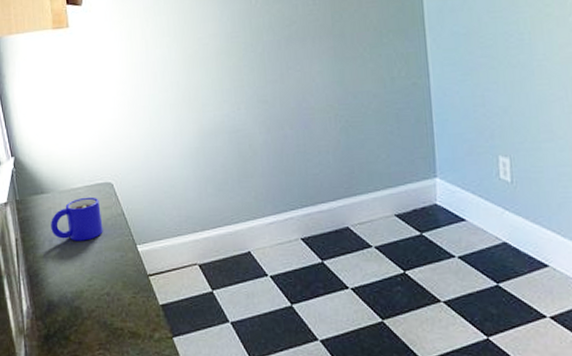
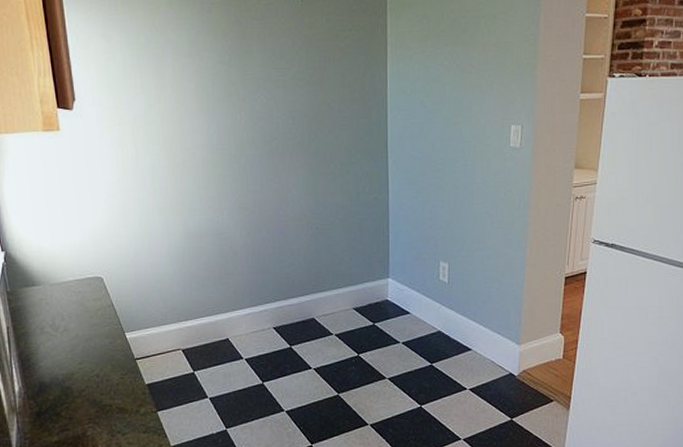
mug: present [51,197,103,241] -> none [42,289,93,329]

